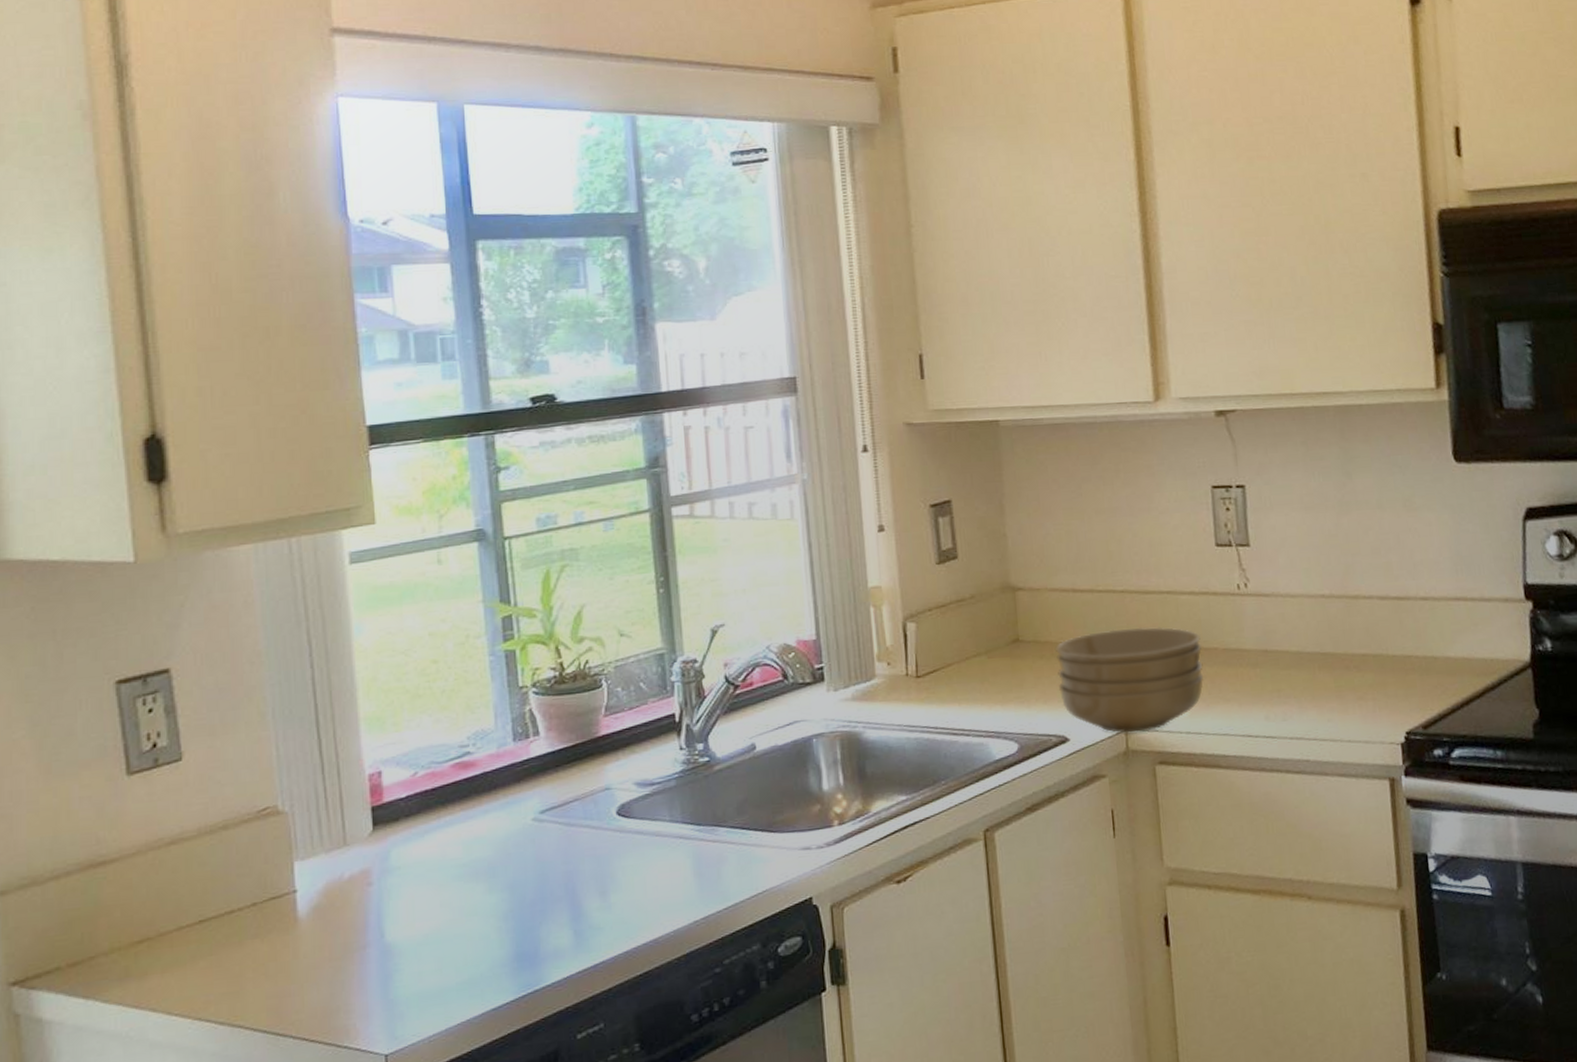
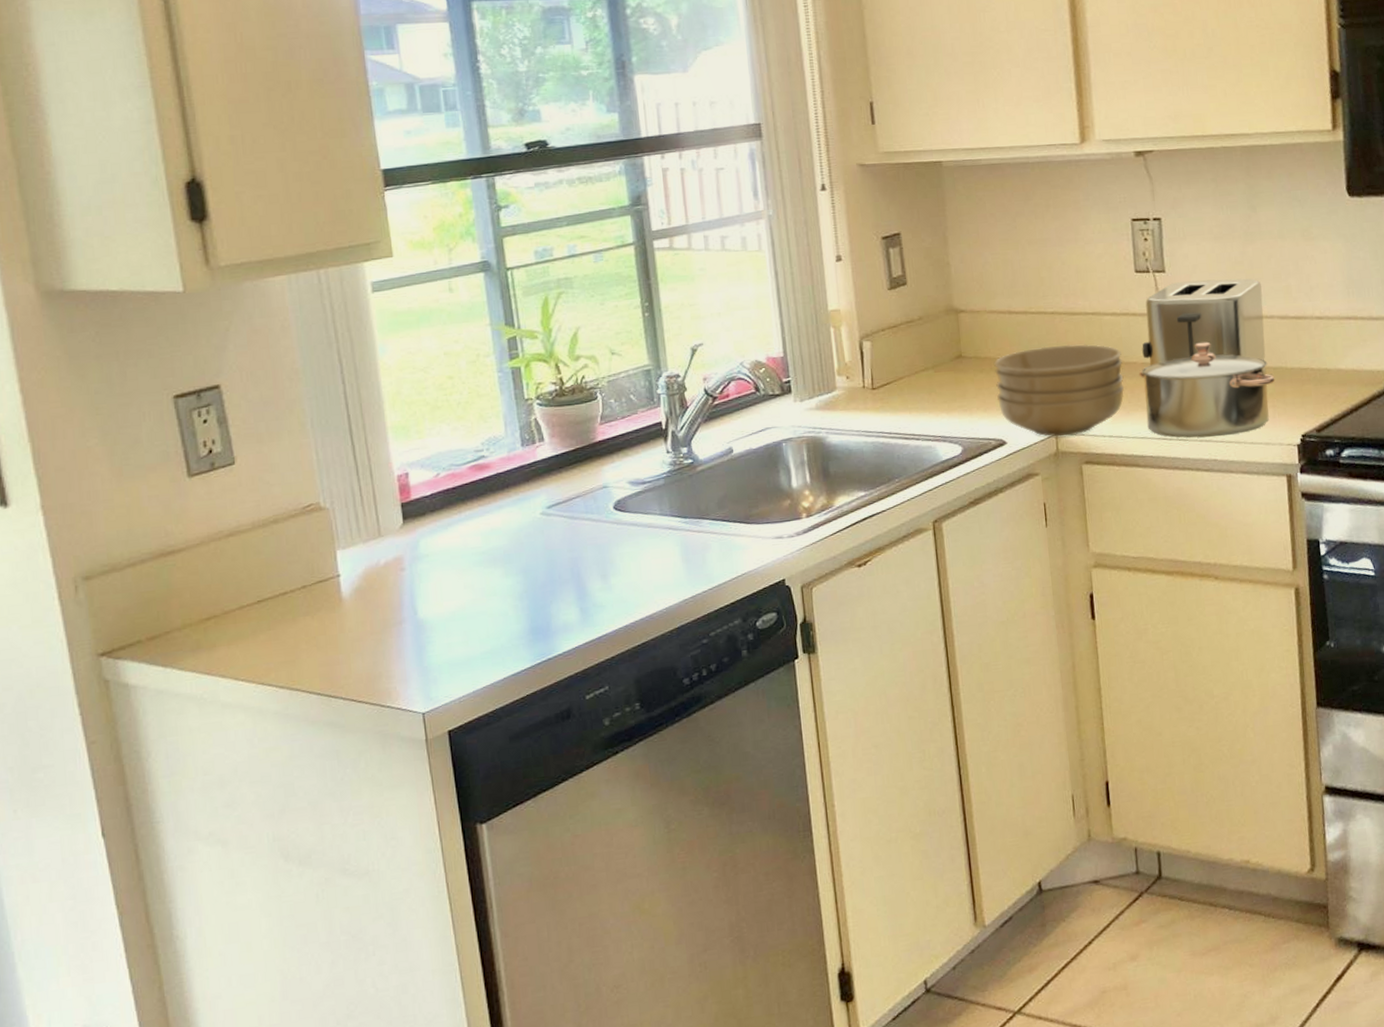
cooking pot: none [1220,625,1375,735] -> present [1138,342,1275,438]
toaster: none [1223,553,1364,652] -> present [1142,278,1266,366]

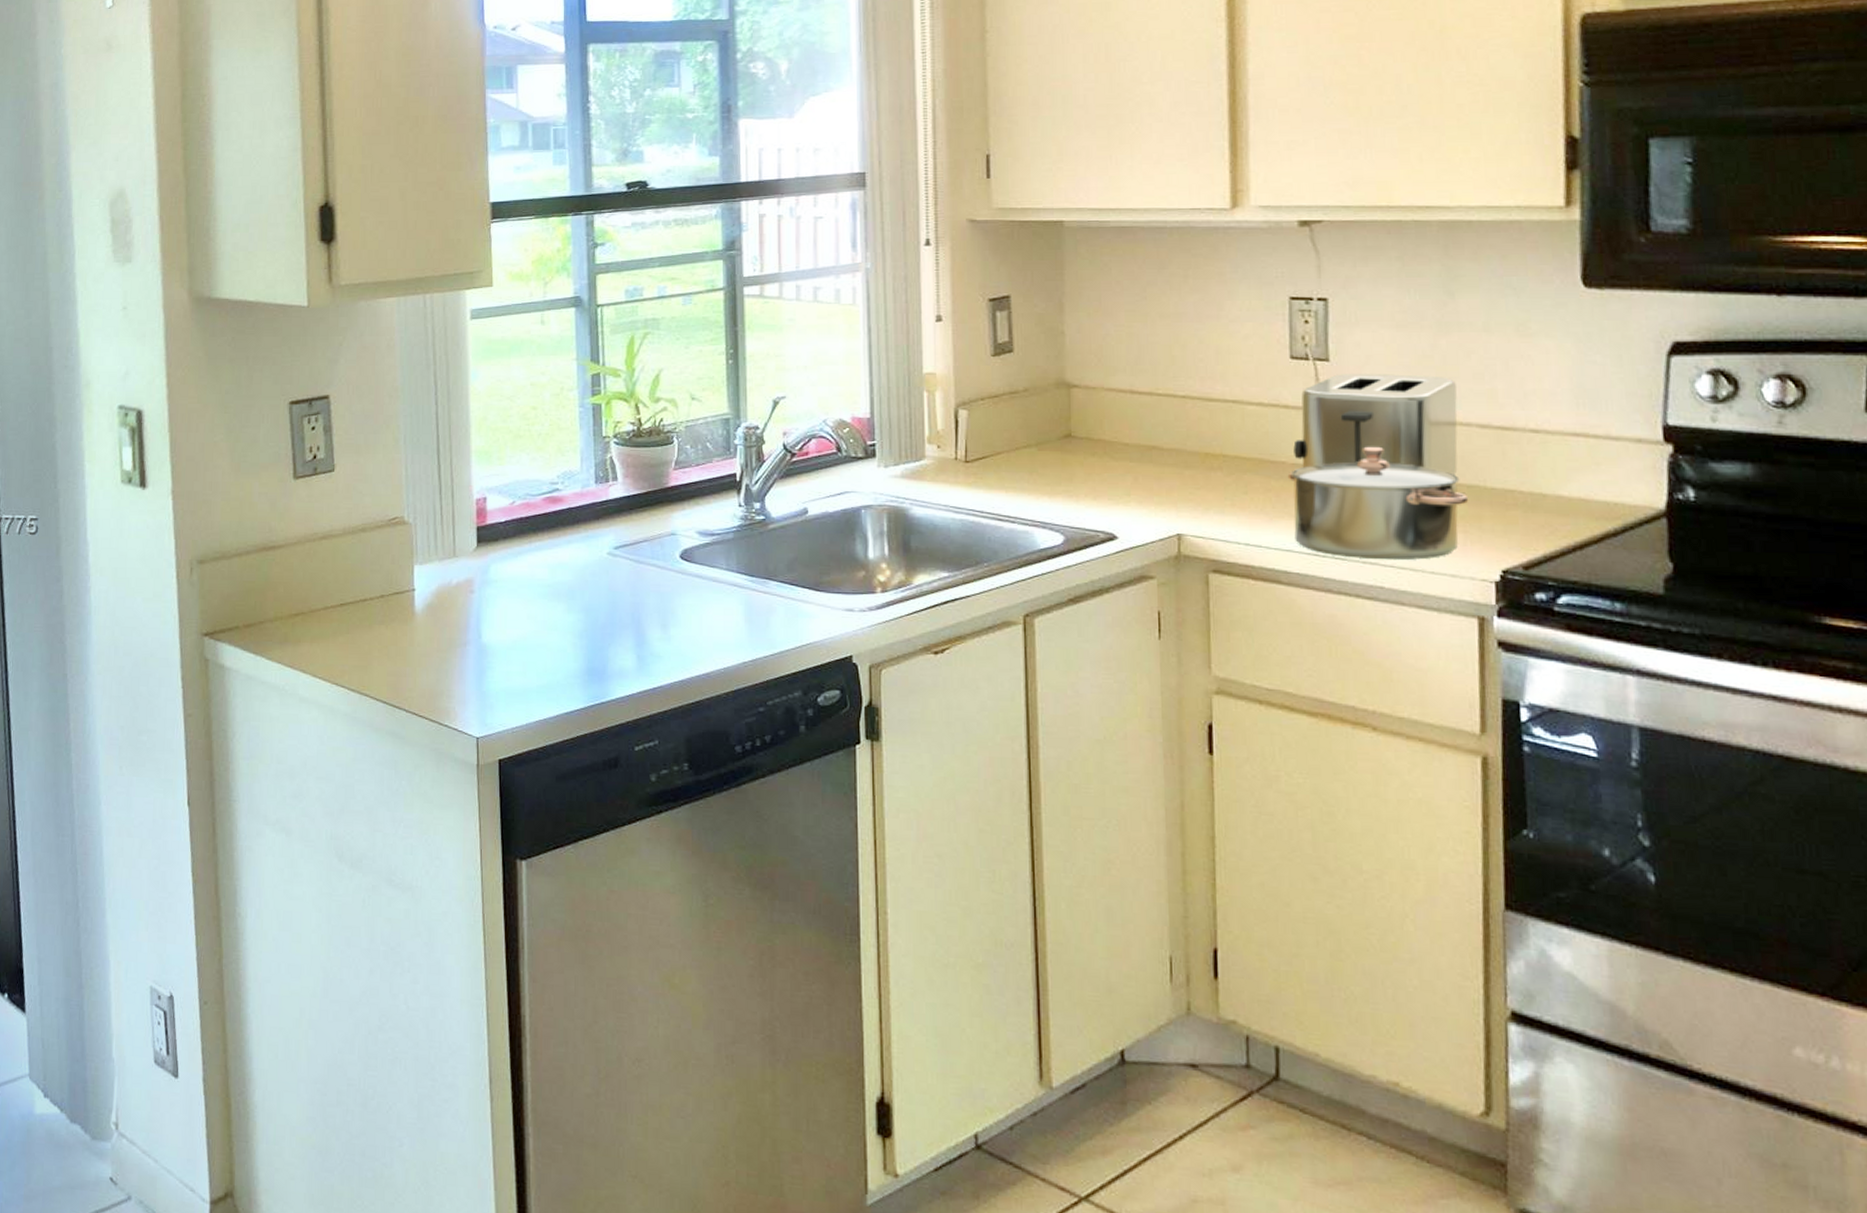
bowl: present [994,344,1124,436] -> none [1109,433,1268,538]

